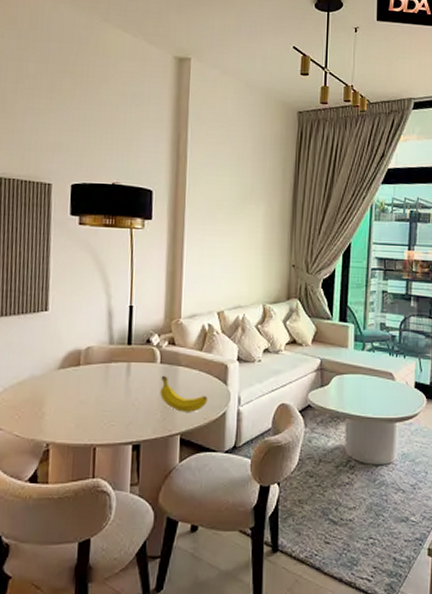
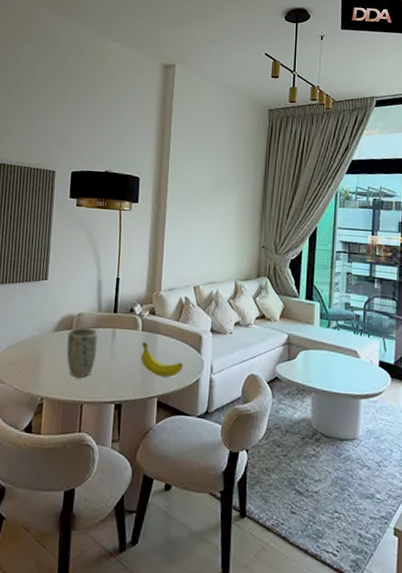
plant pot: none [73,363,110,418] -> present [66,327,98,378]

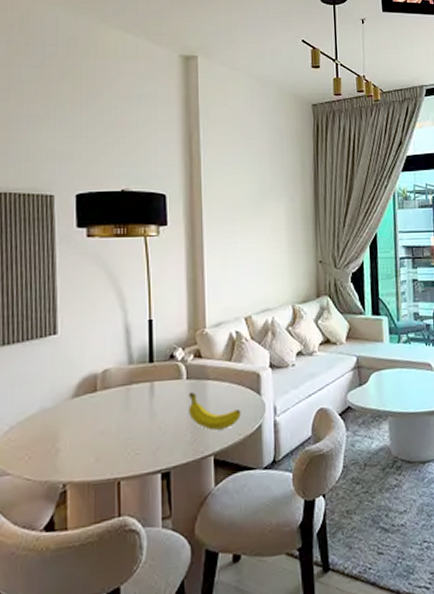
plant pot: present [66,327,98,378] -> none [90,386,131,450]

